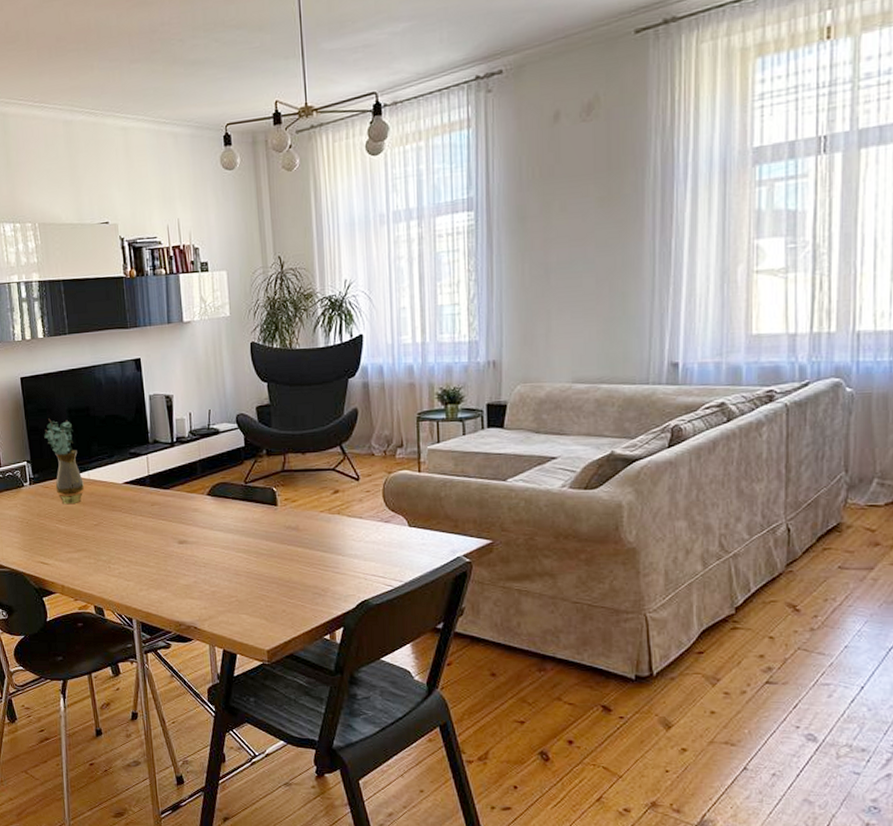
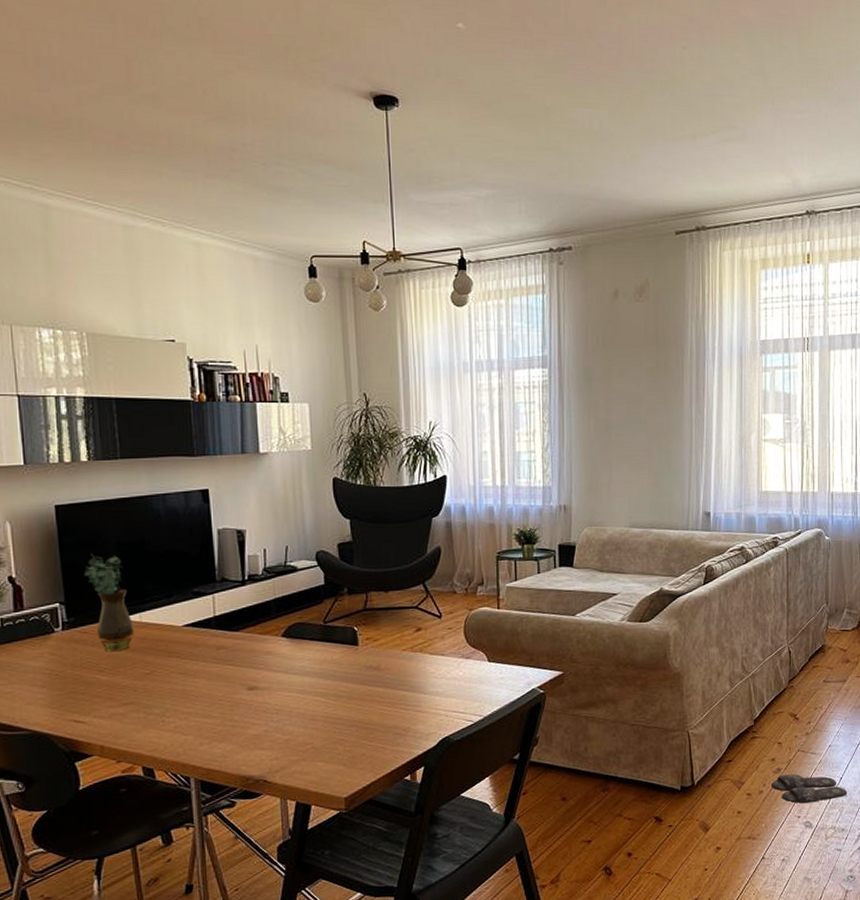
slippers: none [759,674,872,713] -> present [771,773,848,804]

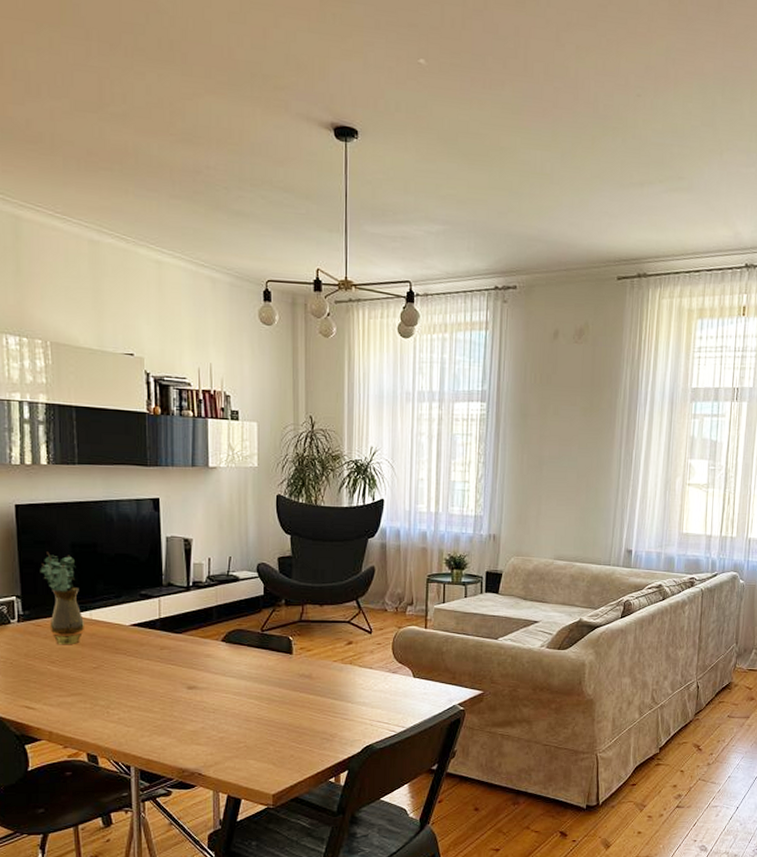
slippers: present [771,773,848,804] -> none [671,800,743,829]

